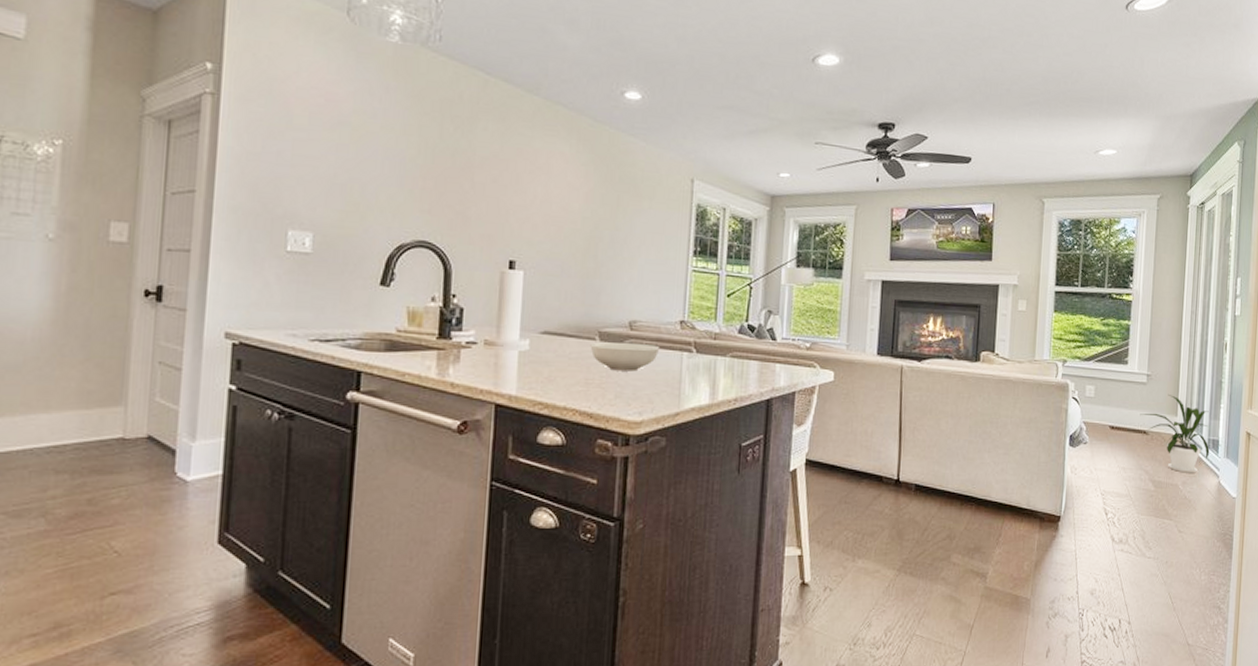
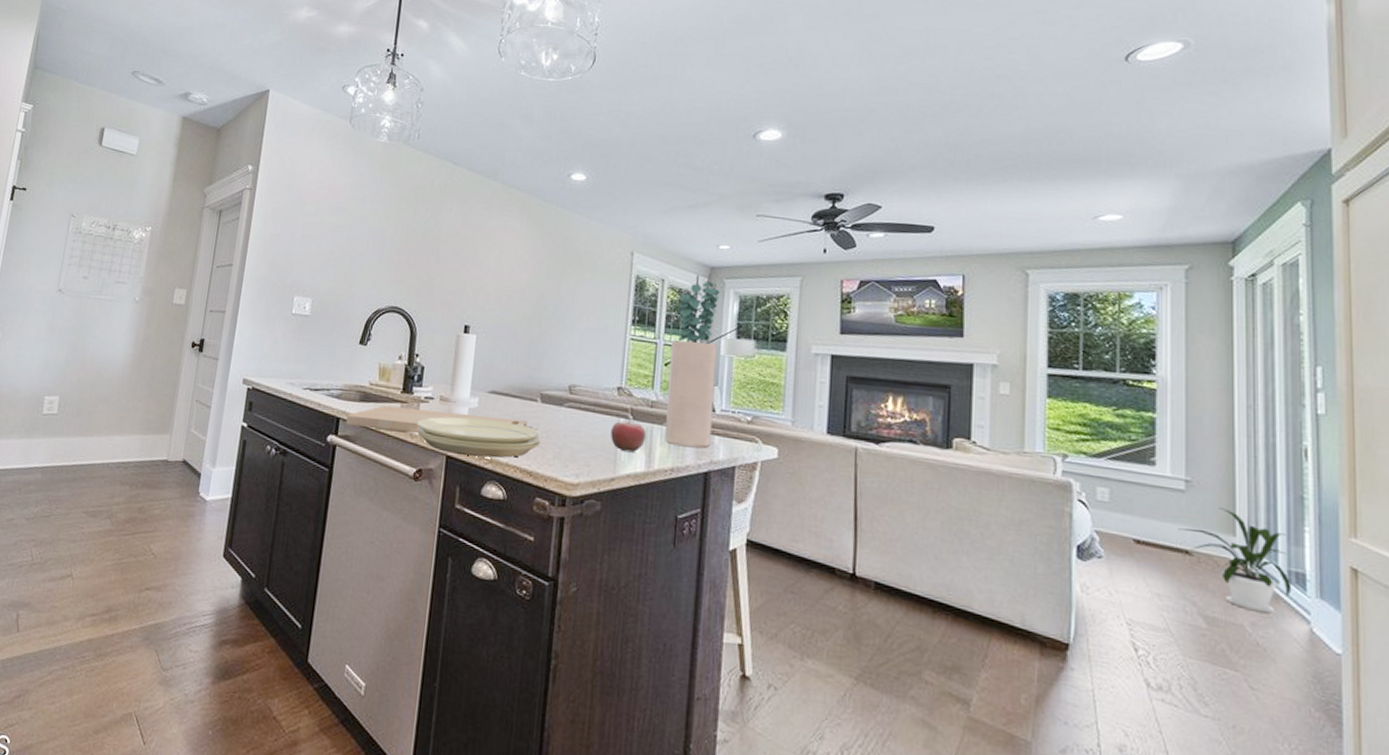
cutting board: none [369,354,586,382] -> present [345,405,528,433]
plate: none [458,361,601,404] -> present [416,416,541,459]
bowl: present [590,342,660,372] -> none [532,403,598,434]
fruit: none [674,351,710,385] -> present [610,418,646,452]
vase: none [728,202,781,377] -> present [665,273,720,449]

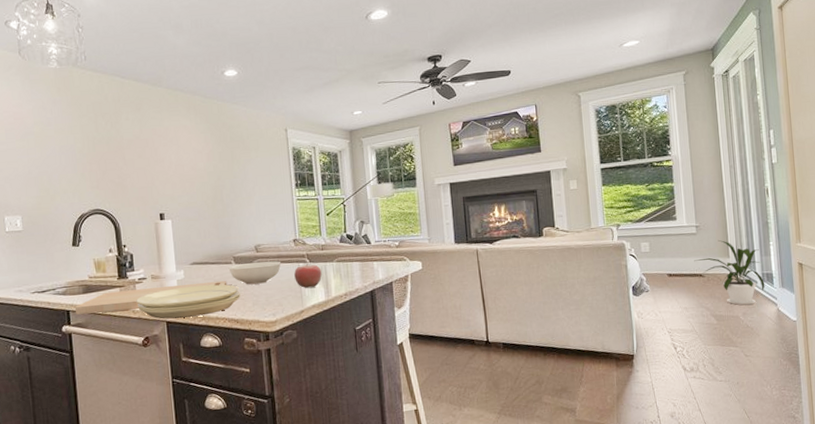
bowl: none [532,403,598,434] -> present [228,261,282,285]
vase: present [665,273,720,449] -> none [329,136,372,276]

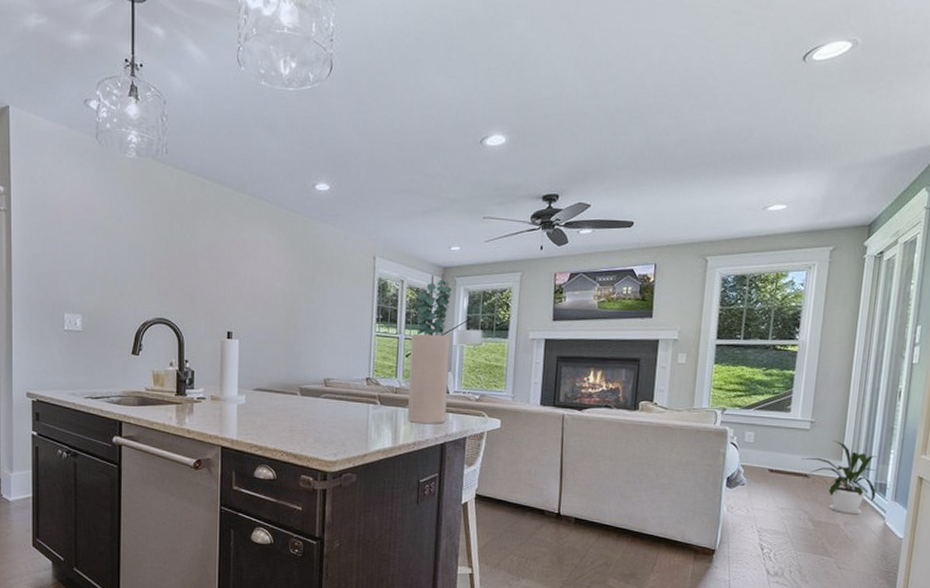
cutting board: present [74,280,228,315] -> none [127,407,290,429]
plate: present [136,284,241,319] -> none [192,413,302,446]
bowl: present [228,261,282,285] -> none [293,396,350,420]
fruit: present [294,261,322,288] -> none [362,403,392,431]
vase: none [329,136,372,276] -> present [408,273,452,425]

